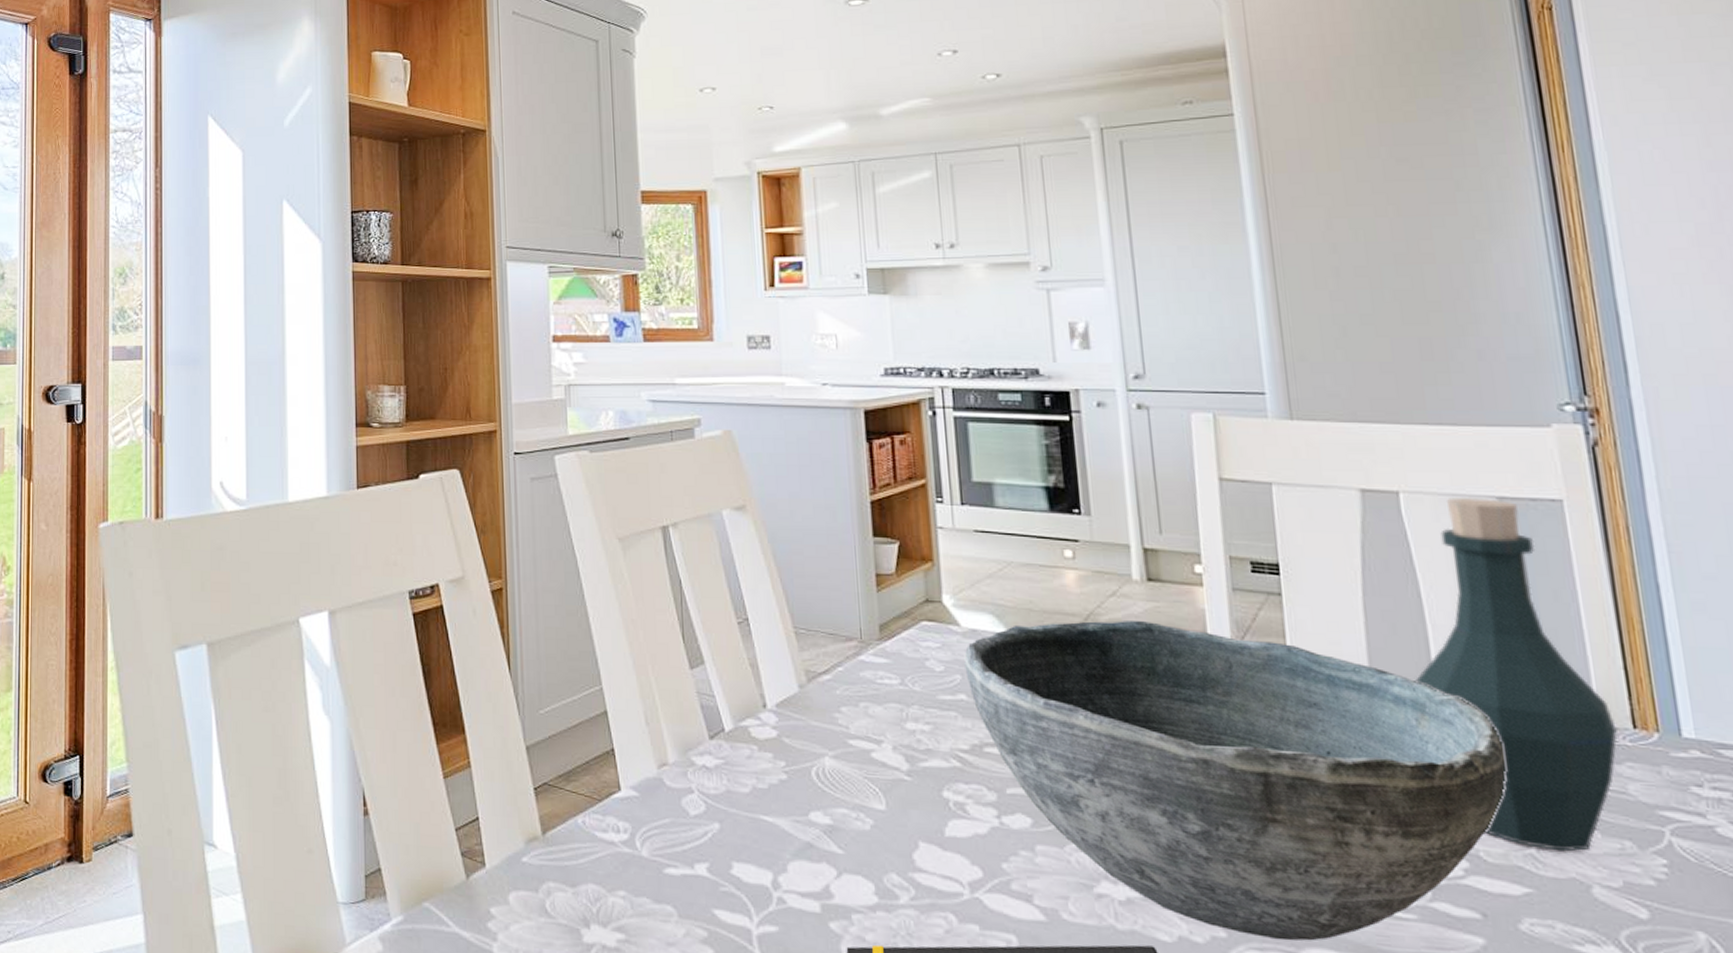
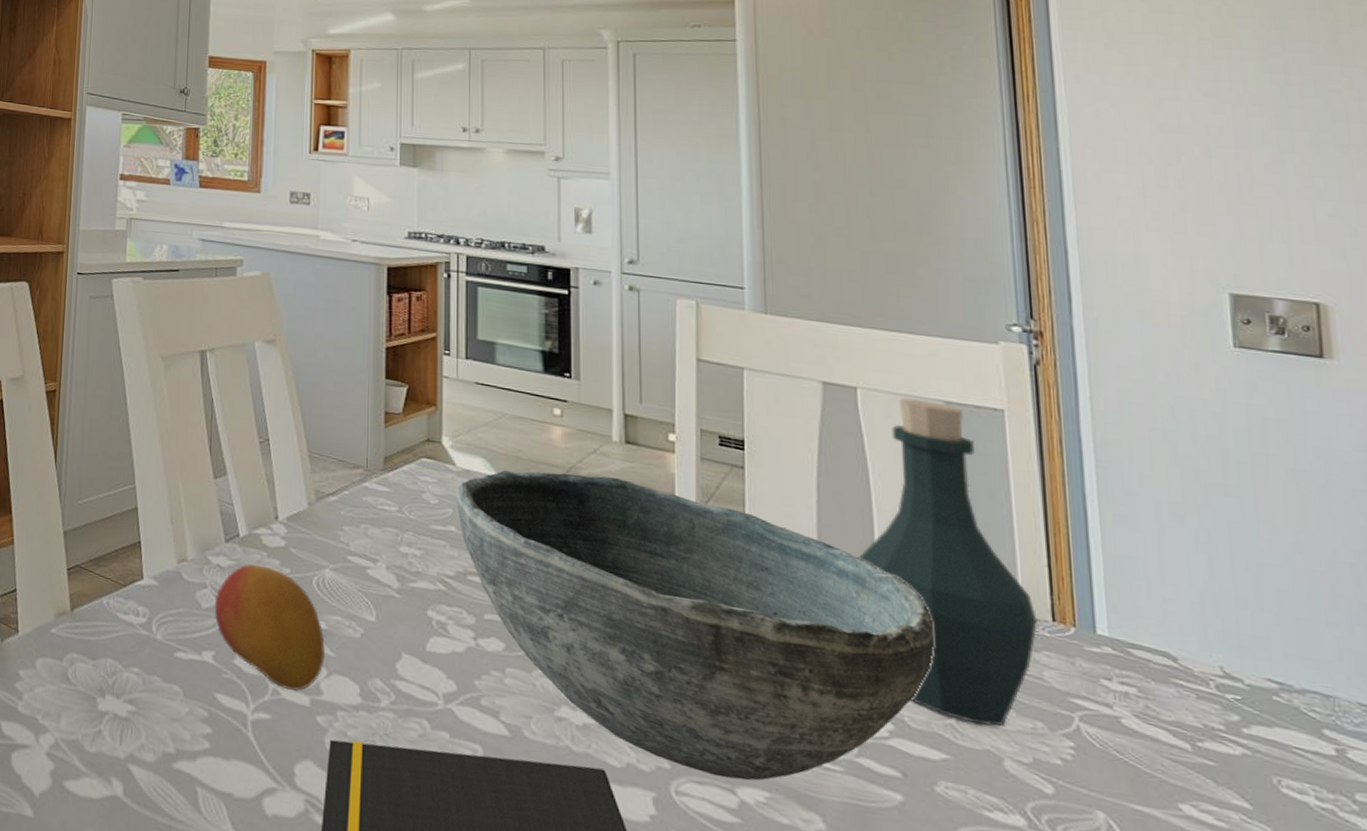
fruit: none [703,760,833,898] -> present [214,564,326,692]

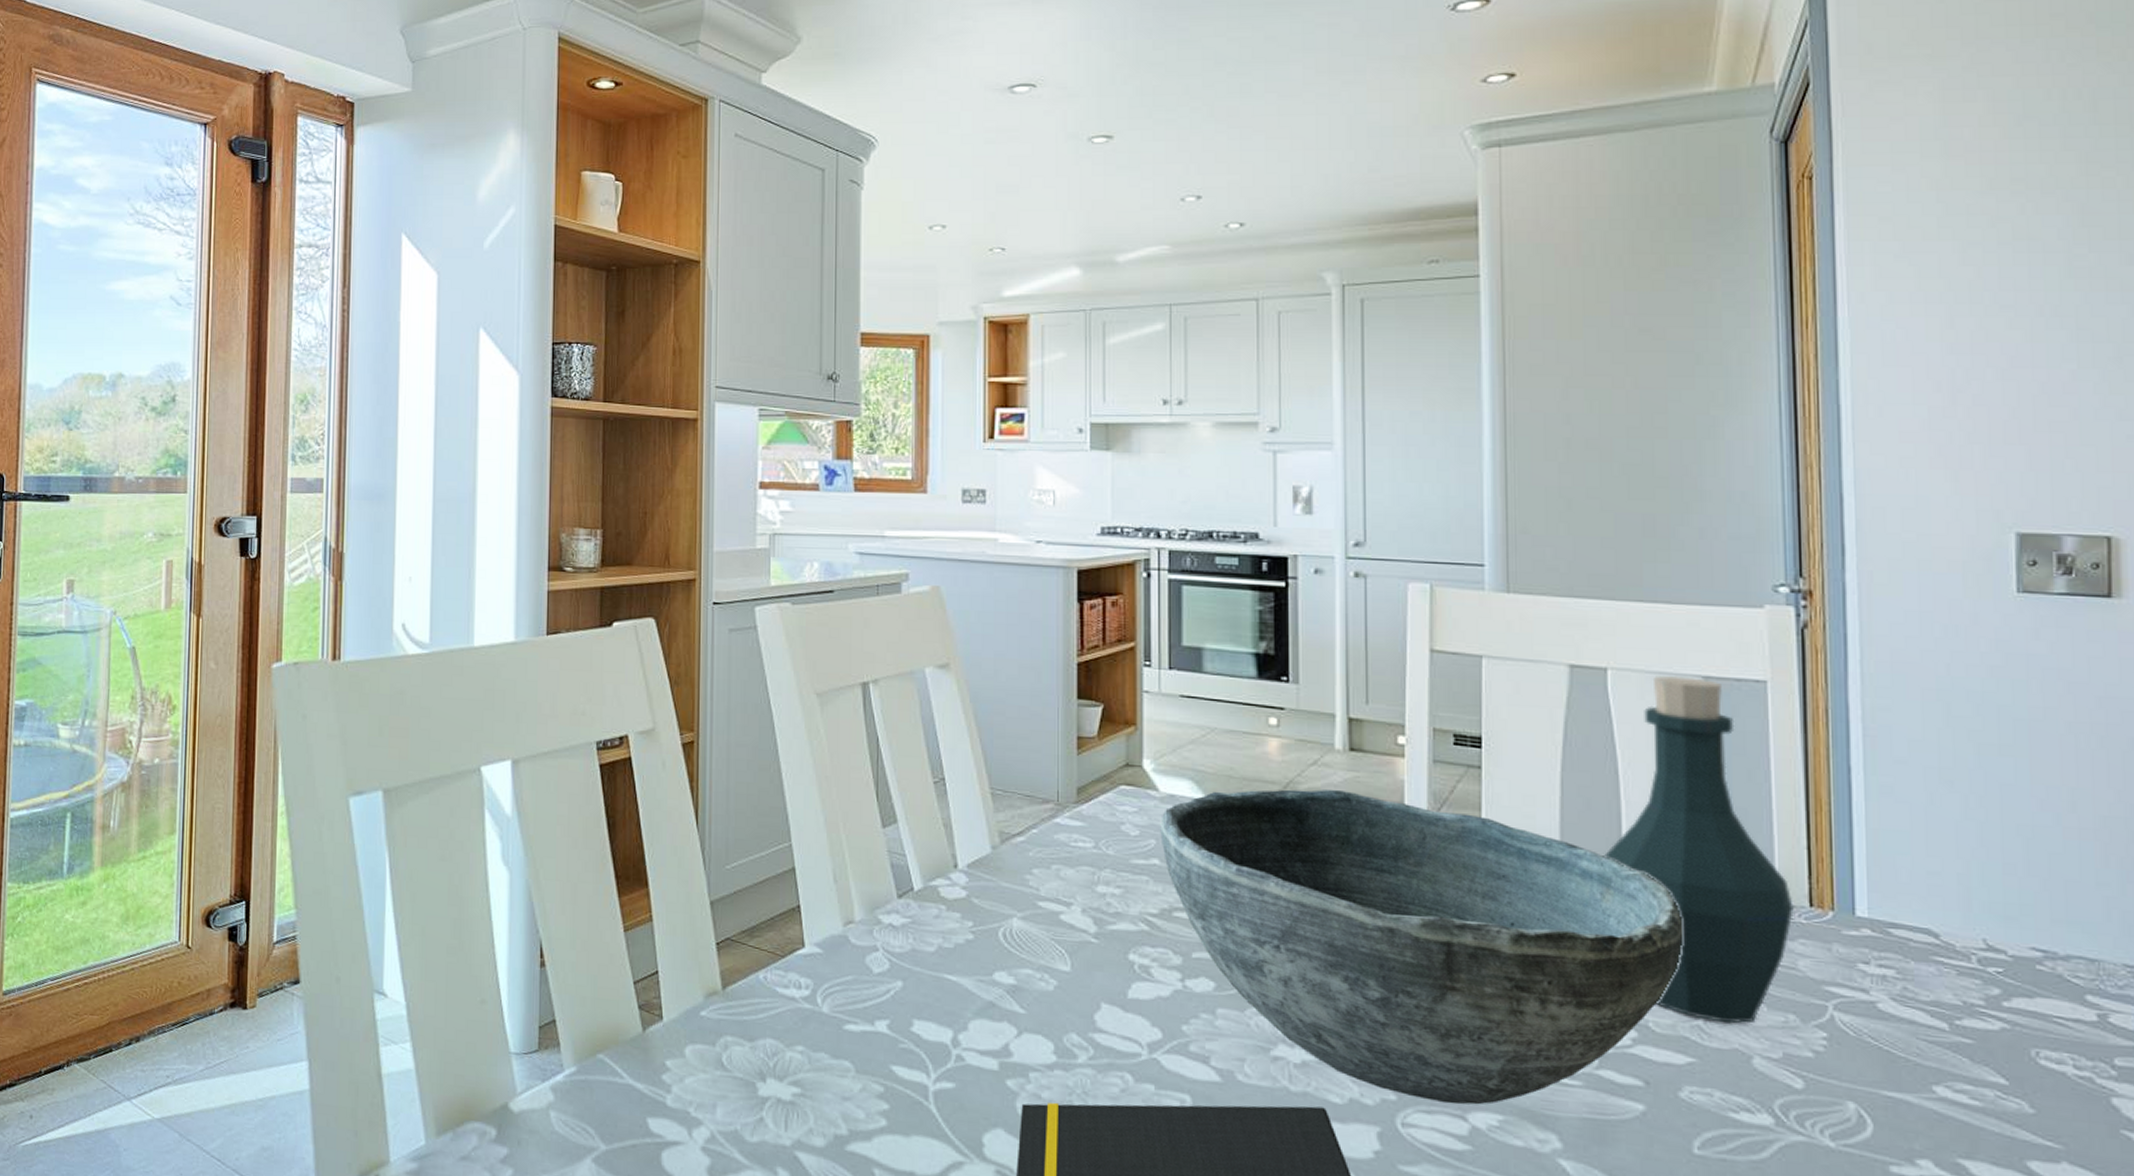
fruit: present [214,564,326,692] -> none [887,920,1015,1056]

